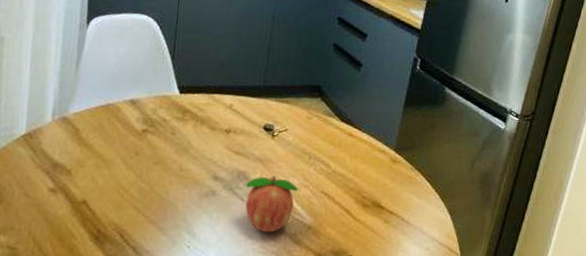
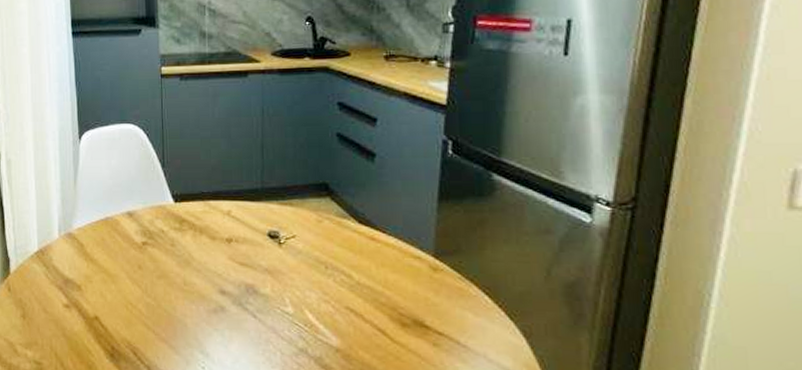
fruit: present [245,175,299,233] -> none [256,289,318,355]

